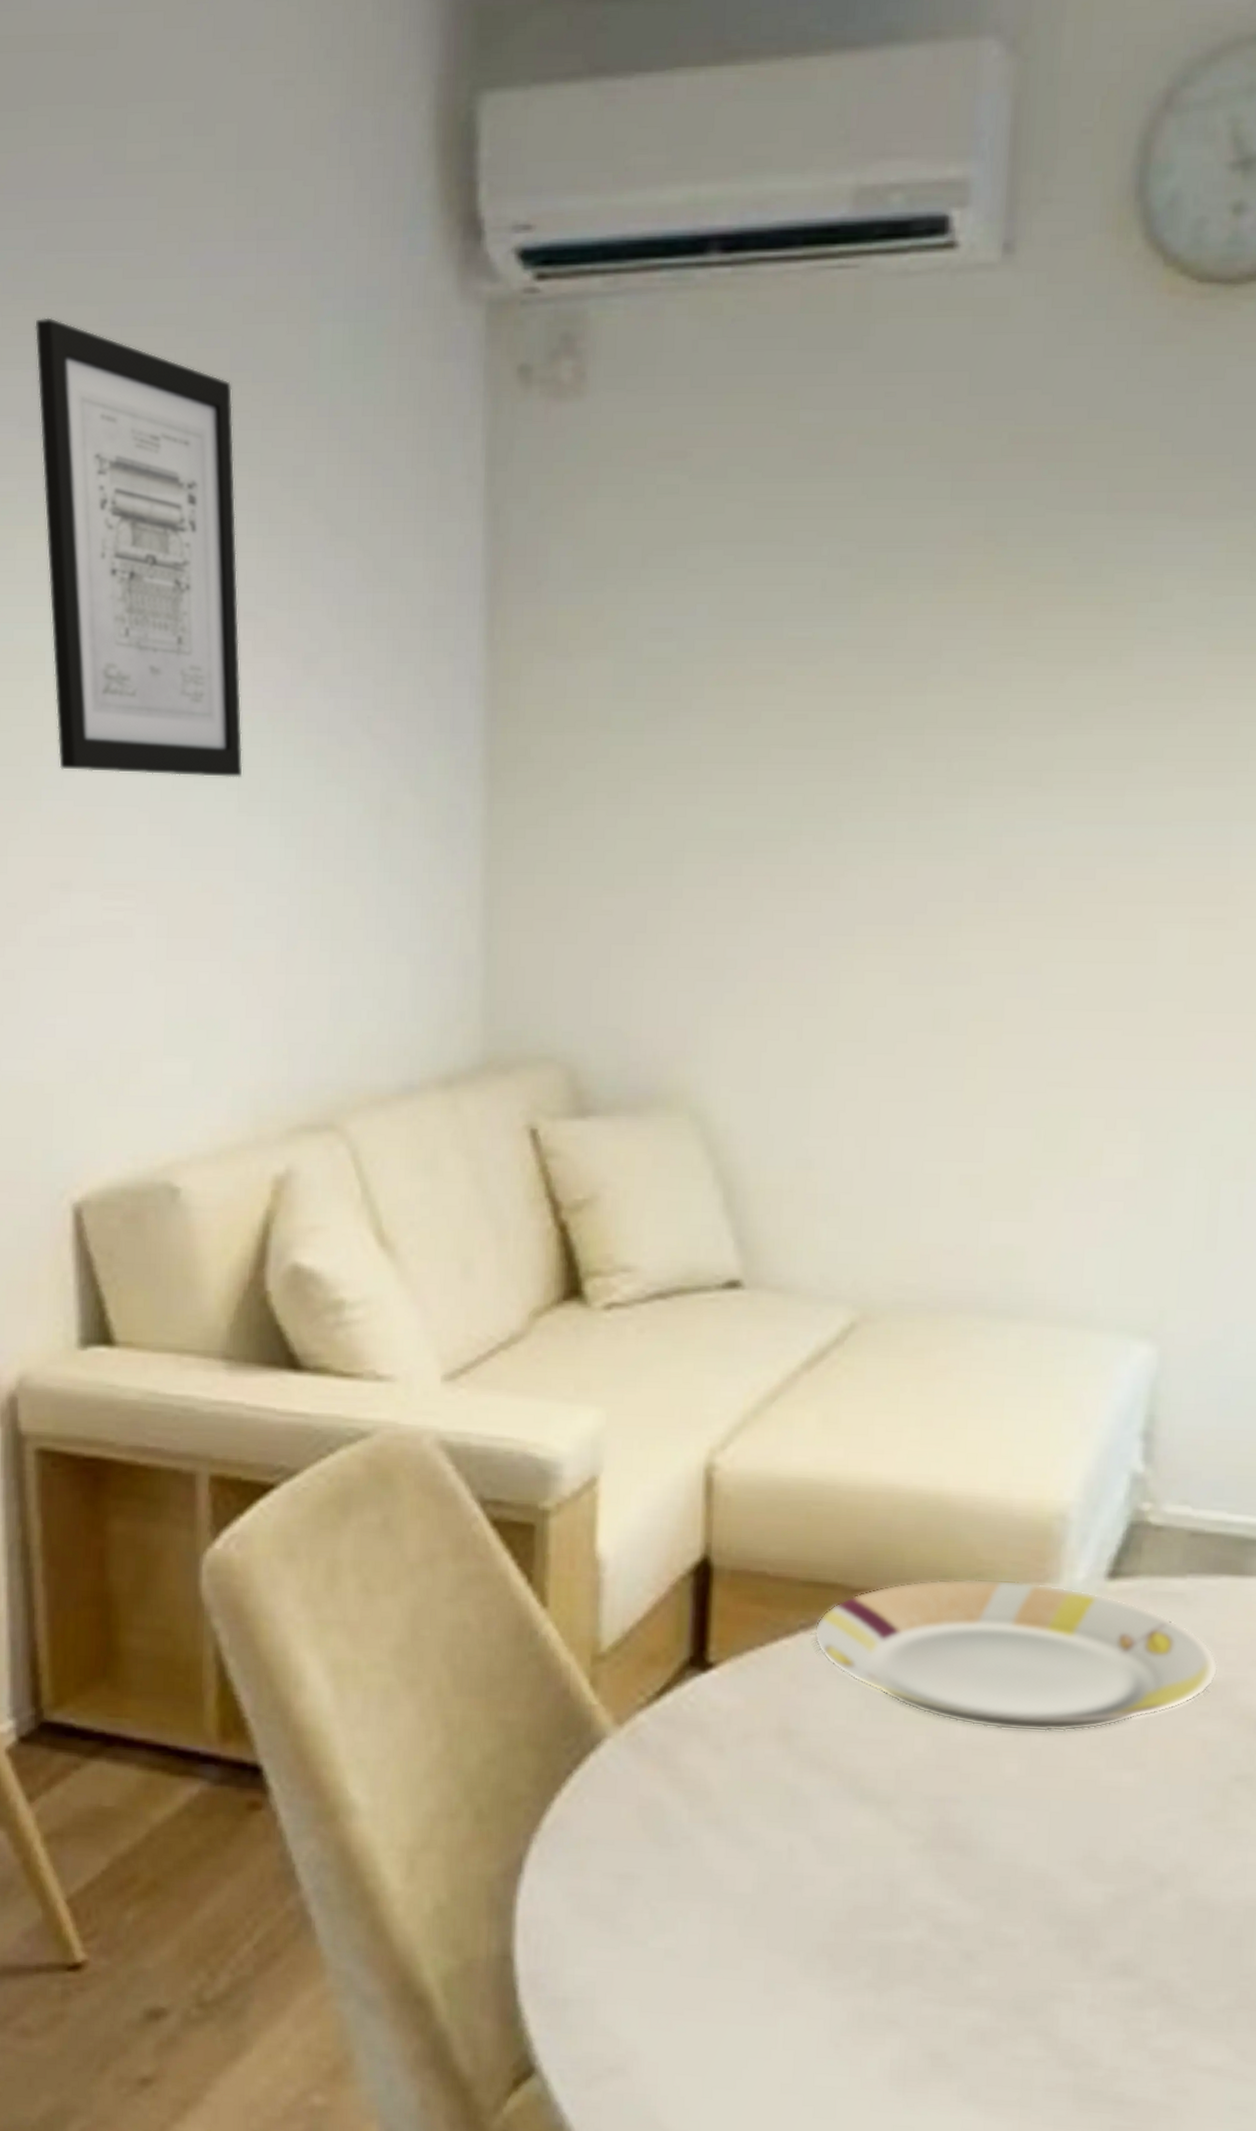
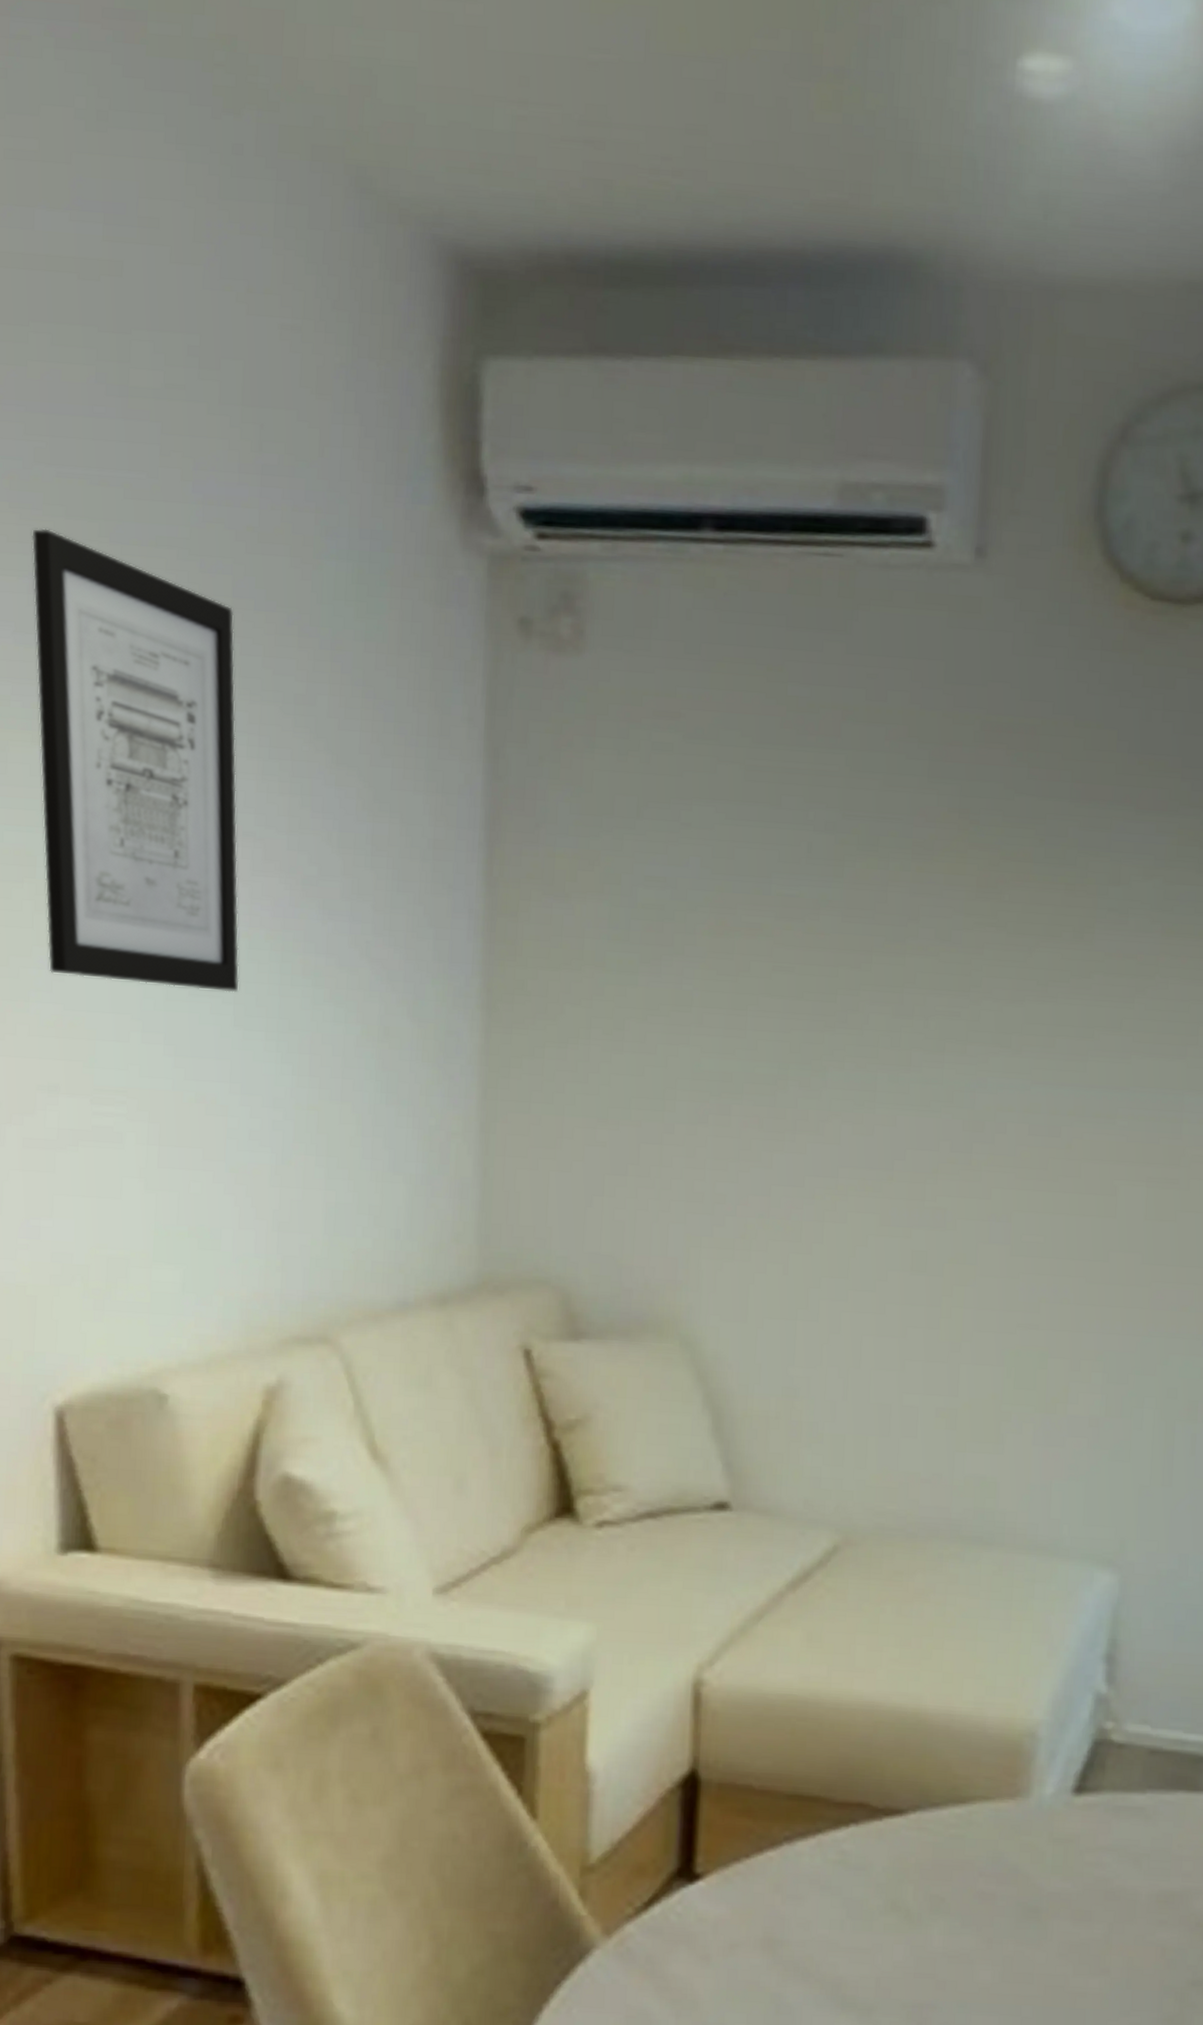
plate: present [813,1578,1219,1732] -> none [797,1793,1176,1941]

